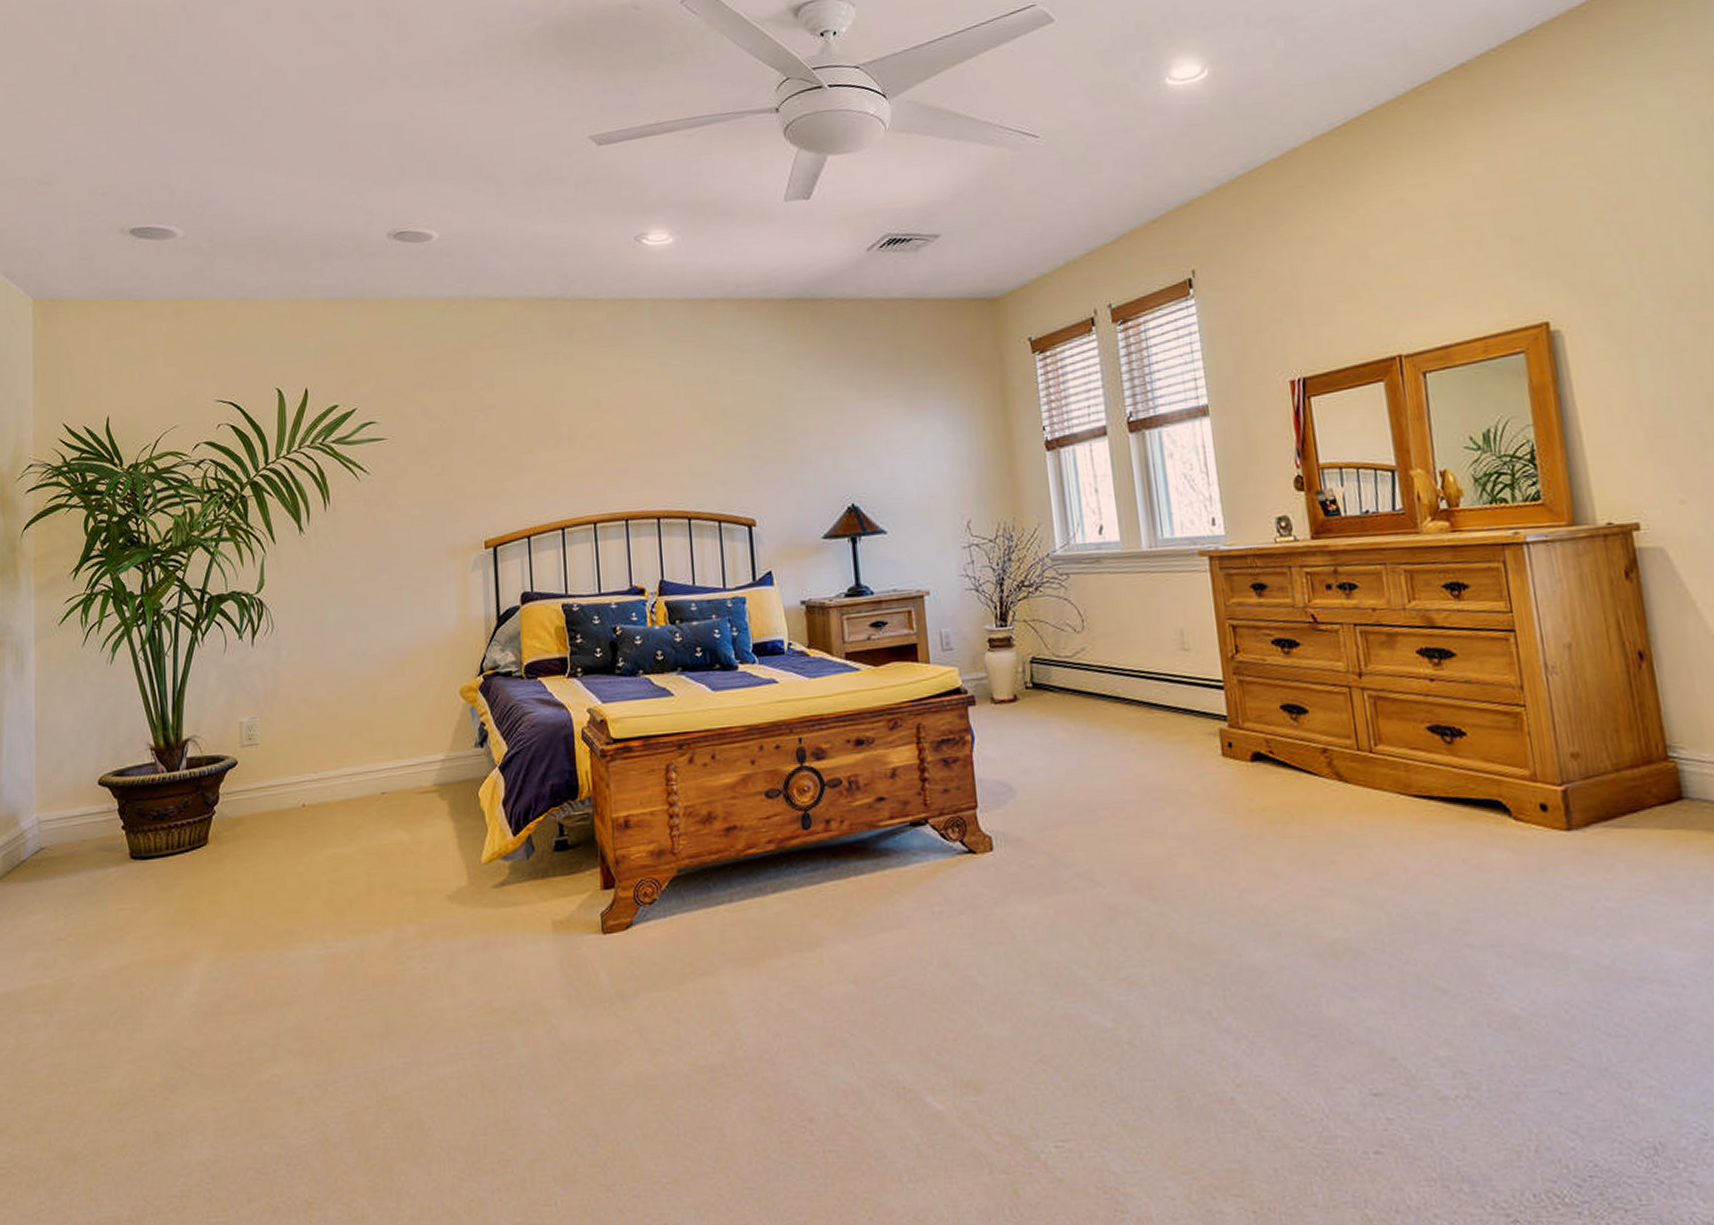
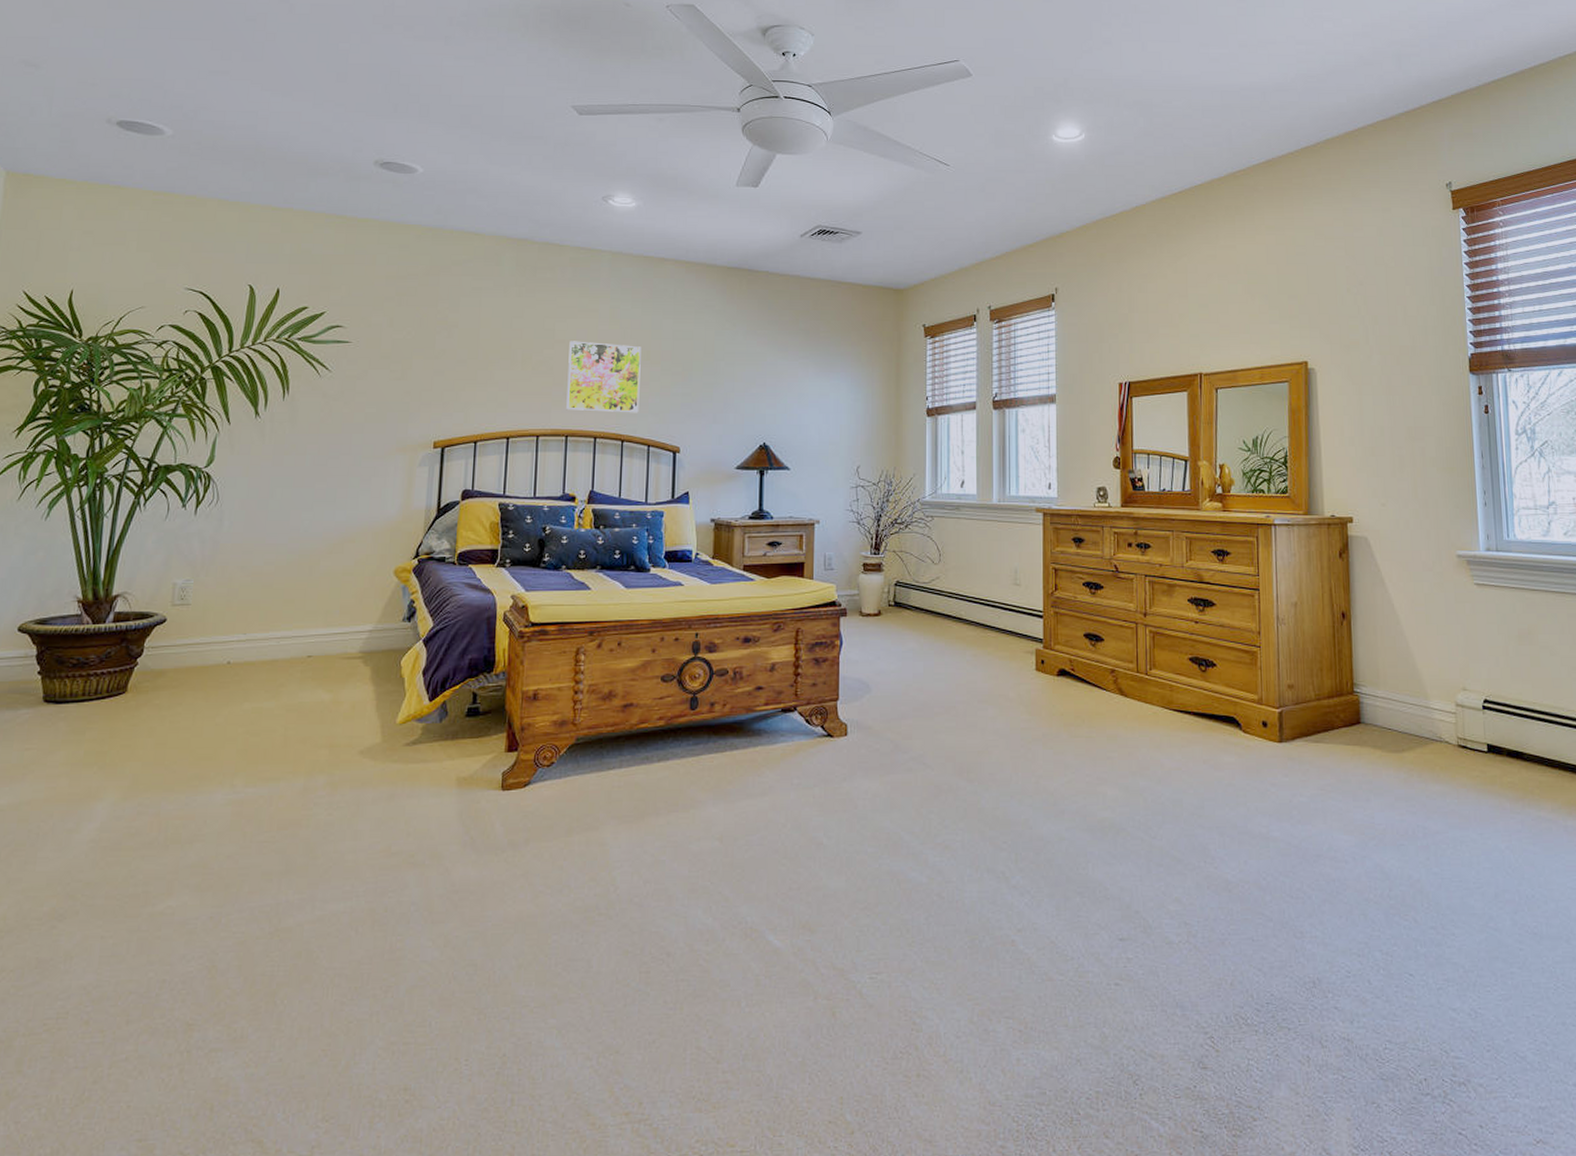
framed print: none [617,405,704,490] -> present [566,341,641,413]

